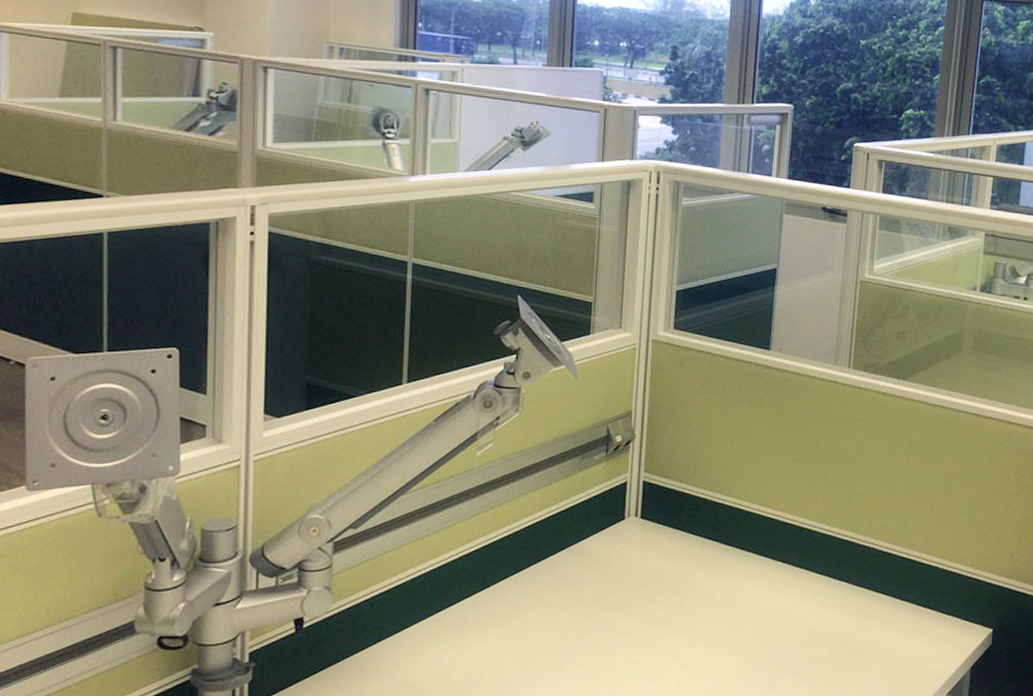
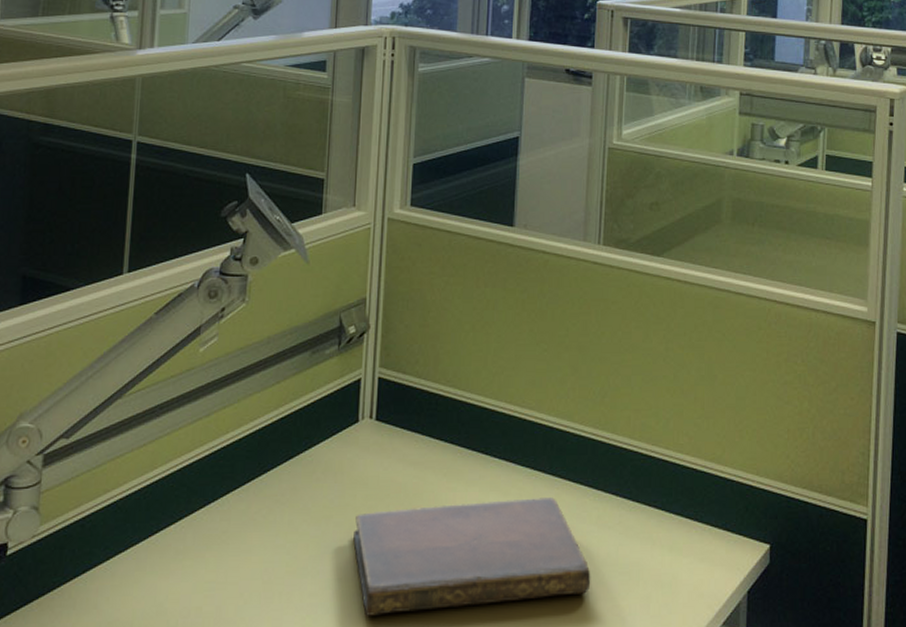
notebook: none [620,587,833,683] -> present [353,497,591,616]

